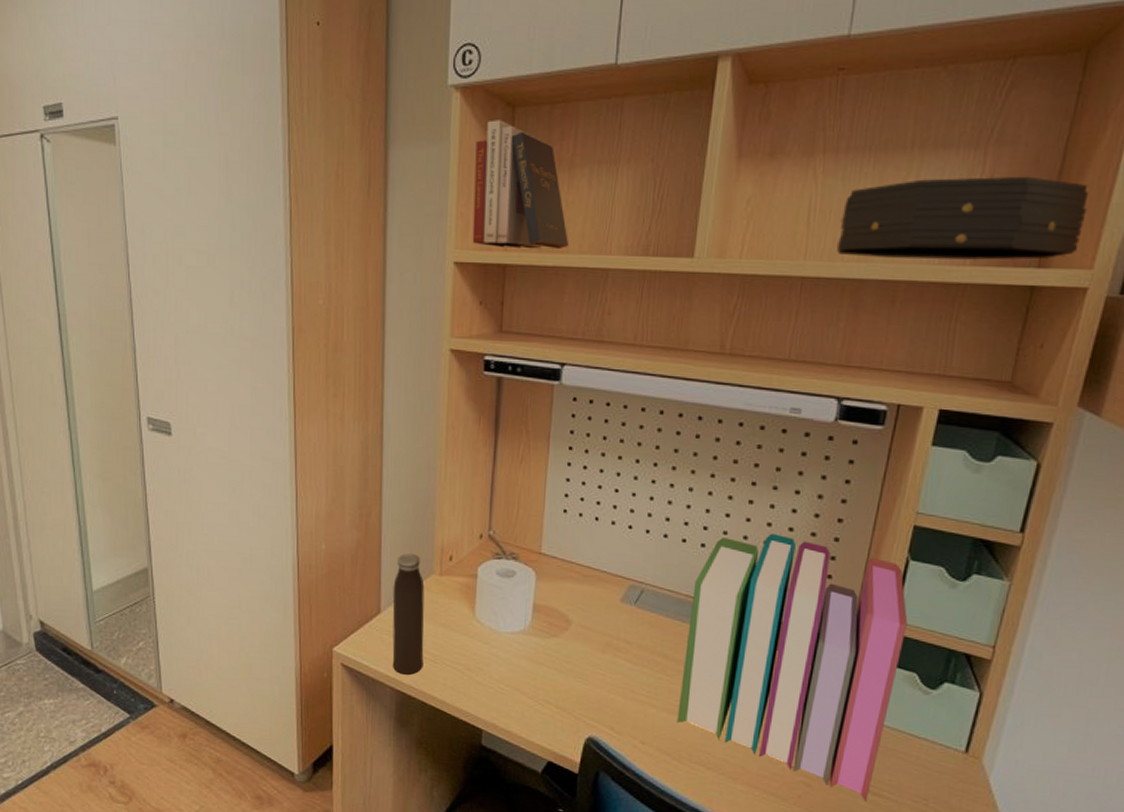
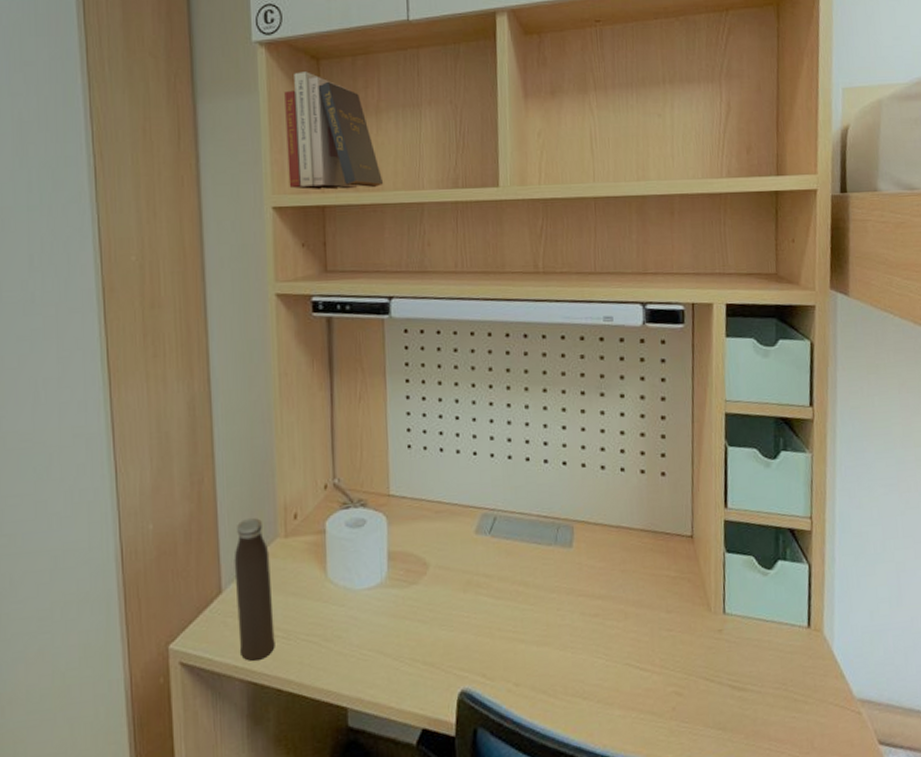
books: present [677,533,908,801] -> none [543,439,737,699]
decorative box: present [836,176,1089,260] -> none [618,102,803,177]

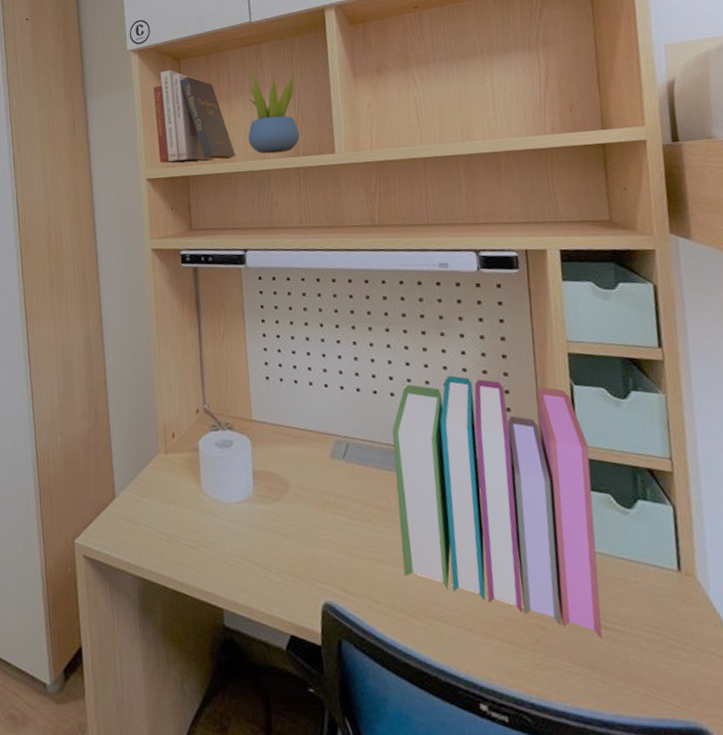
water bottle: present [234,518,275,661] -> none [124,436,160,559]
succulent plant: none [399,85,460,184] -> present [248,72,300,154]
books: none [543,439,737,699] -> present [392,375,603,638]

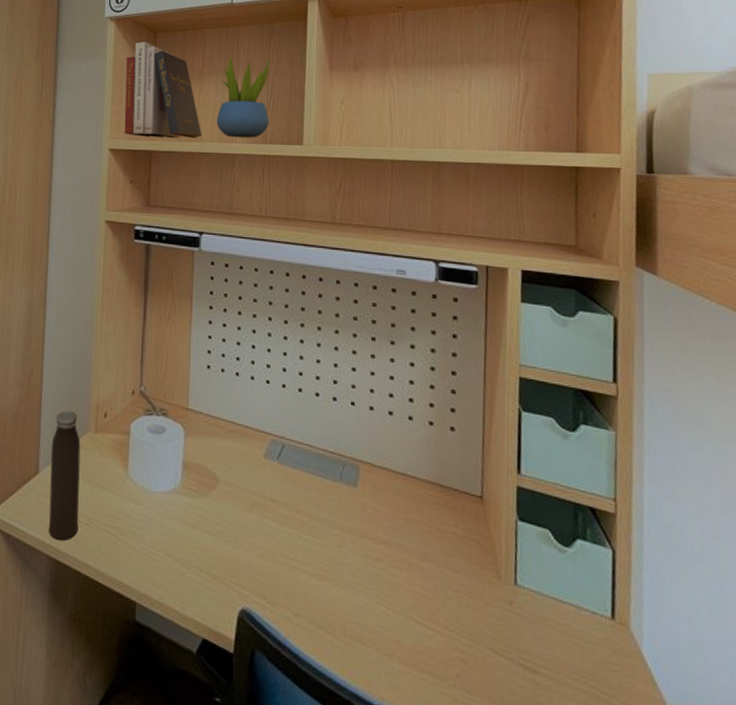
water bottle: none [124,436,160,559] -> present [48,411,81,541]
books: present [392,375,603,638] -> none [327,386,532,680]

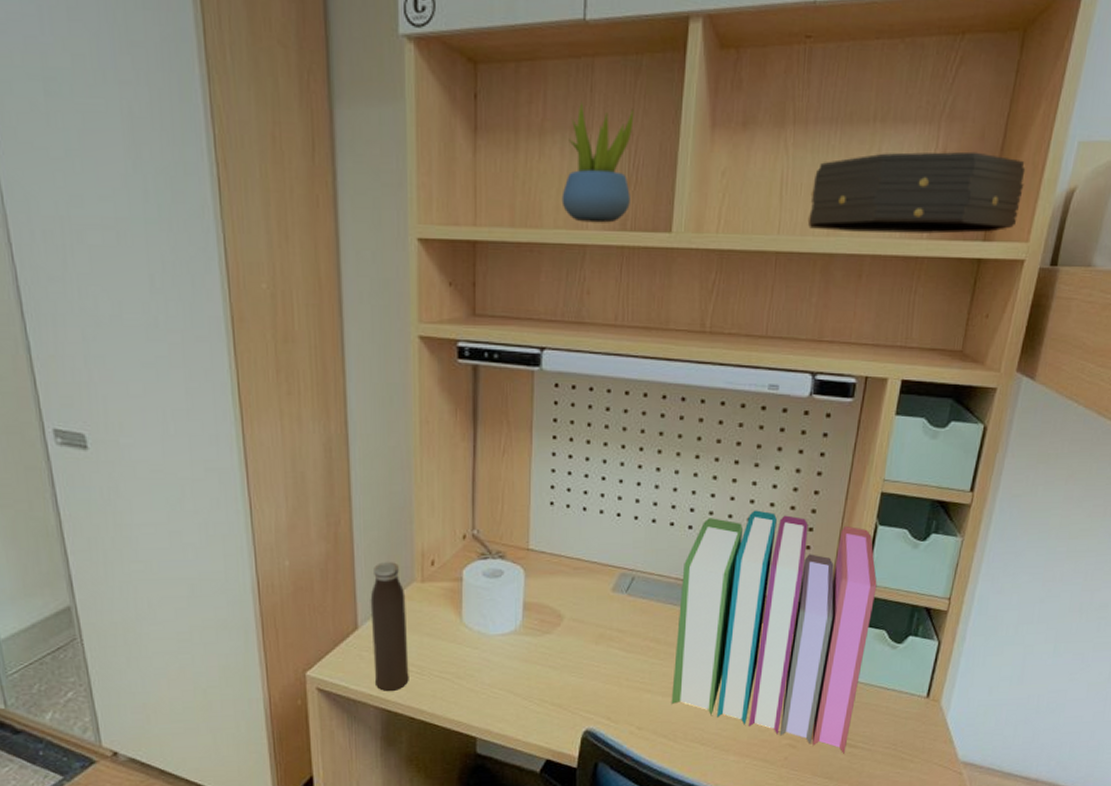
books: present [124,42,203,139] -> none [435,77,543,224]
books: none [327,386,532,680] -> present [671,510,877,754]
decorative box: none [415,83,605,147] -> present [807,151,1026,234]

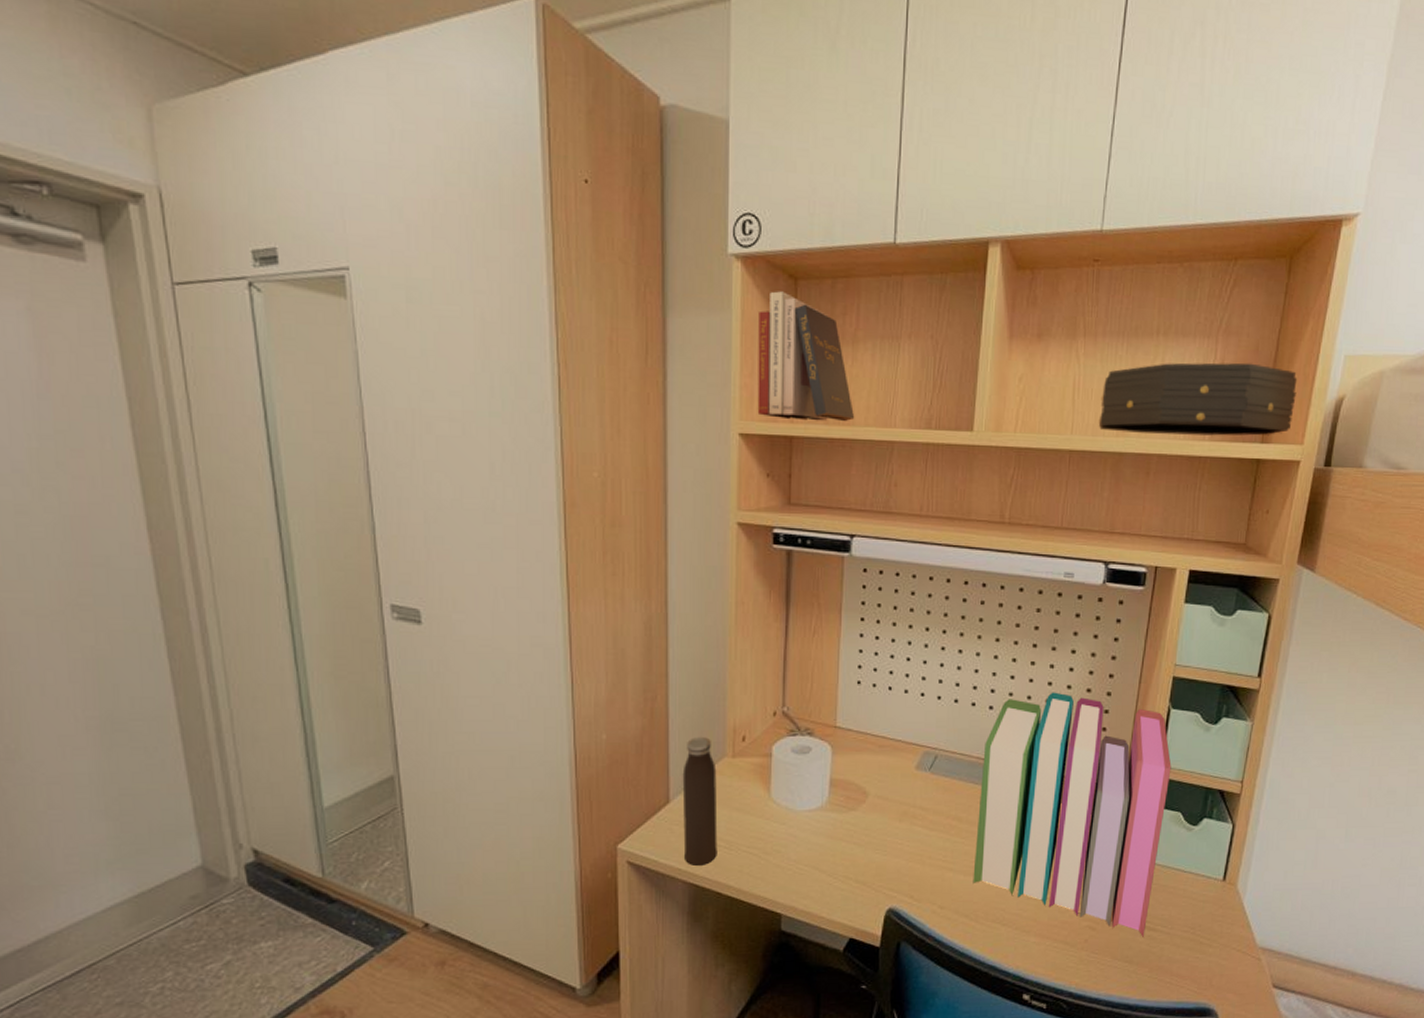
books: none [435,77,543,224] -> present [757,291,855,422]
succulent plant: present [561,102,634,223] -> none [872,315,939,422]

